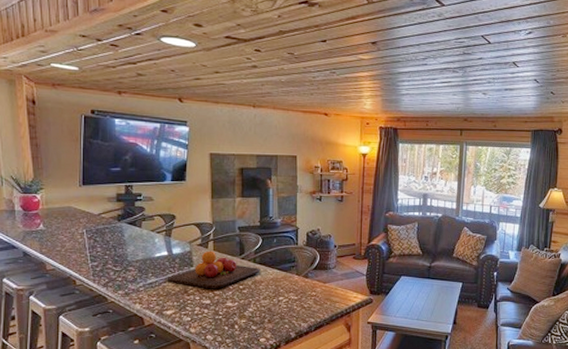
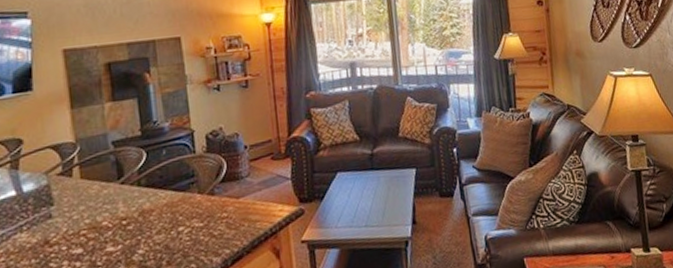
chopping board: present [167,250,261,289] -> none [17,179,149,234]

